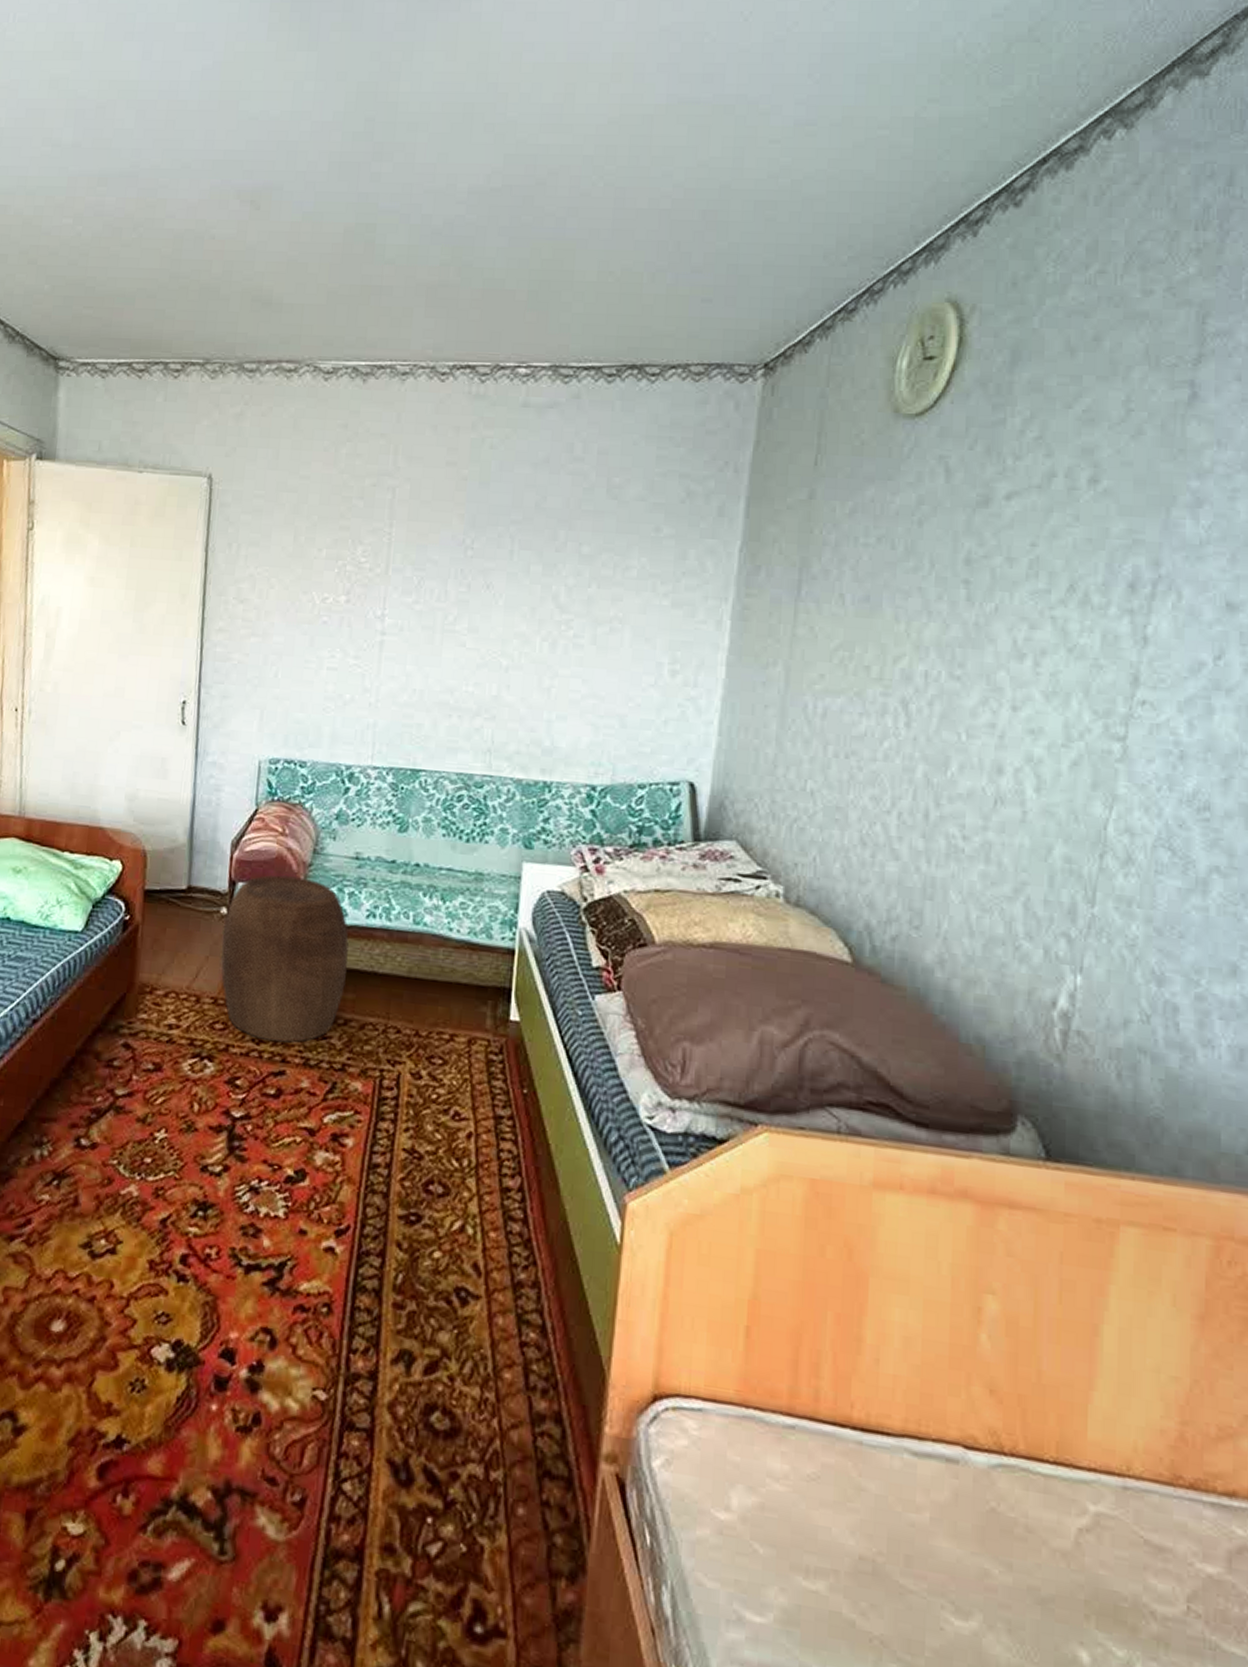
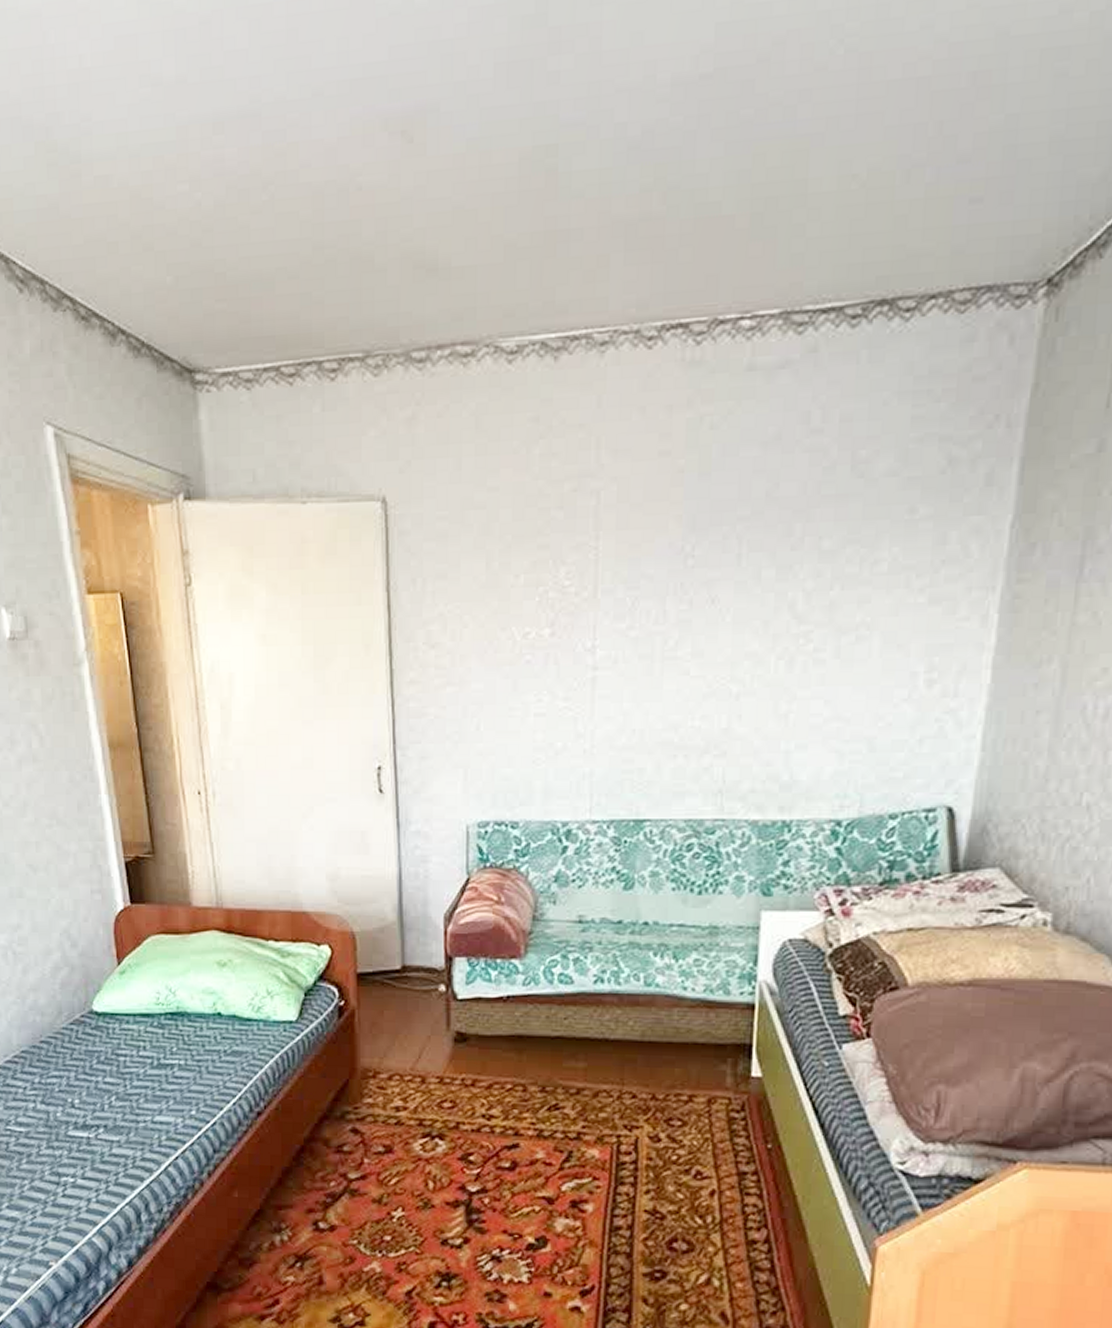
stool: present [221,875,350,1043] -> none [443,945,578,1117]

